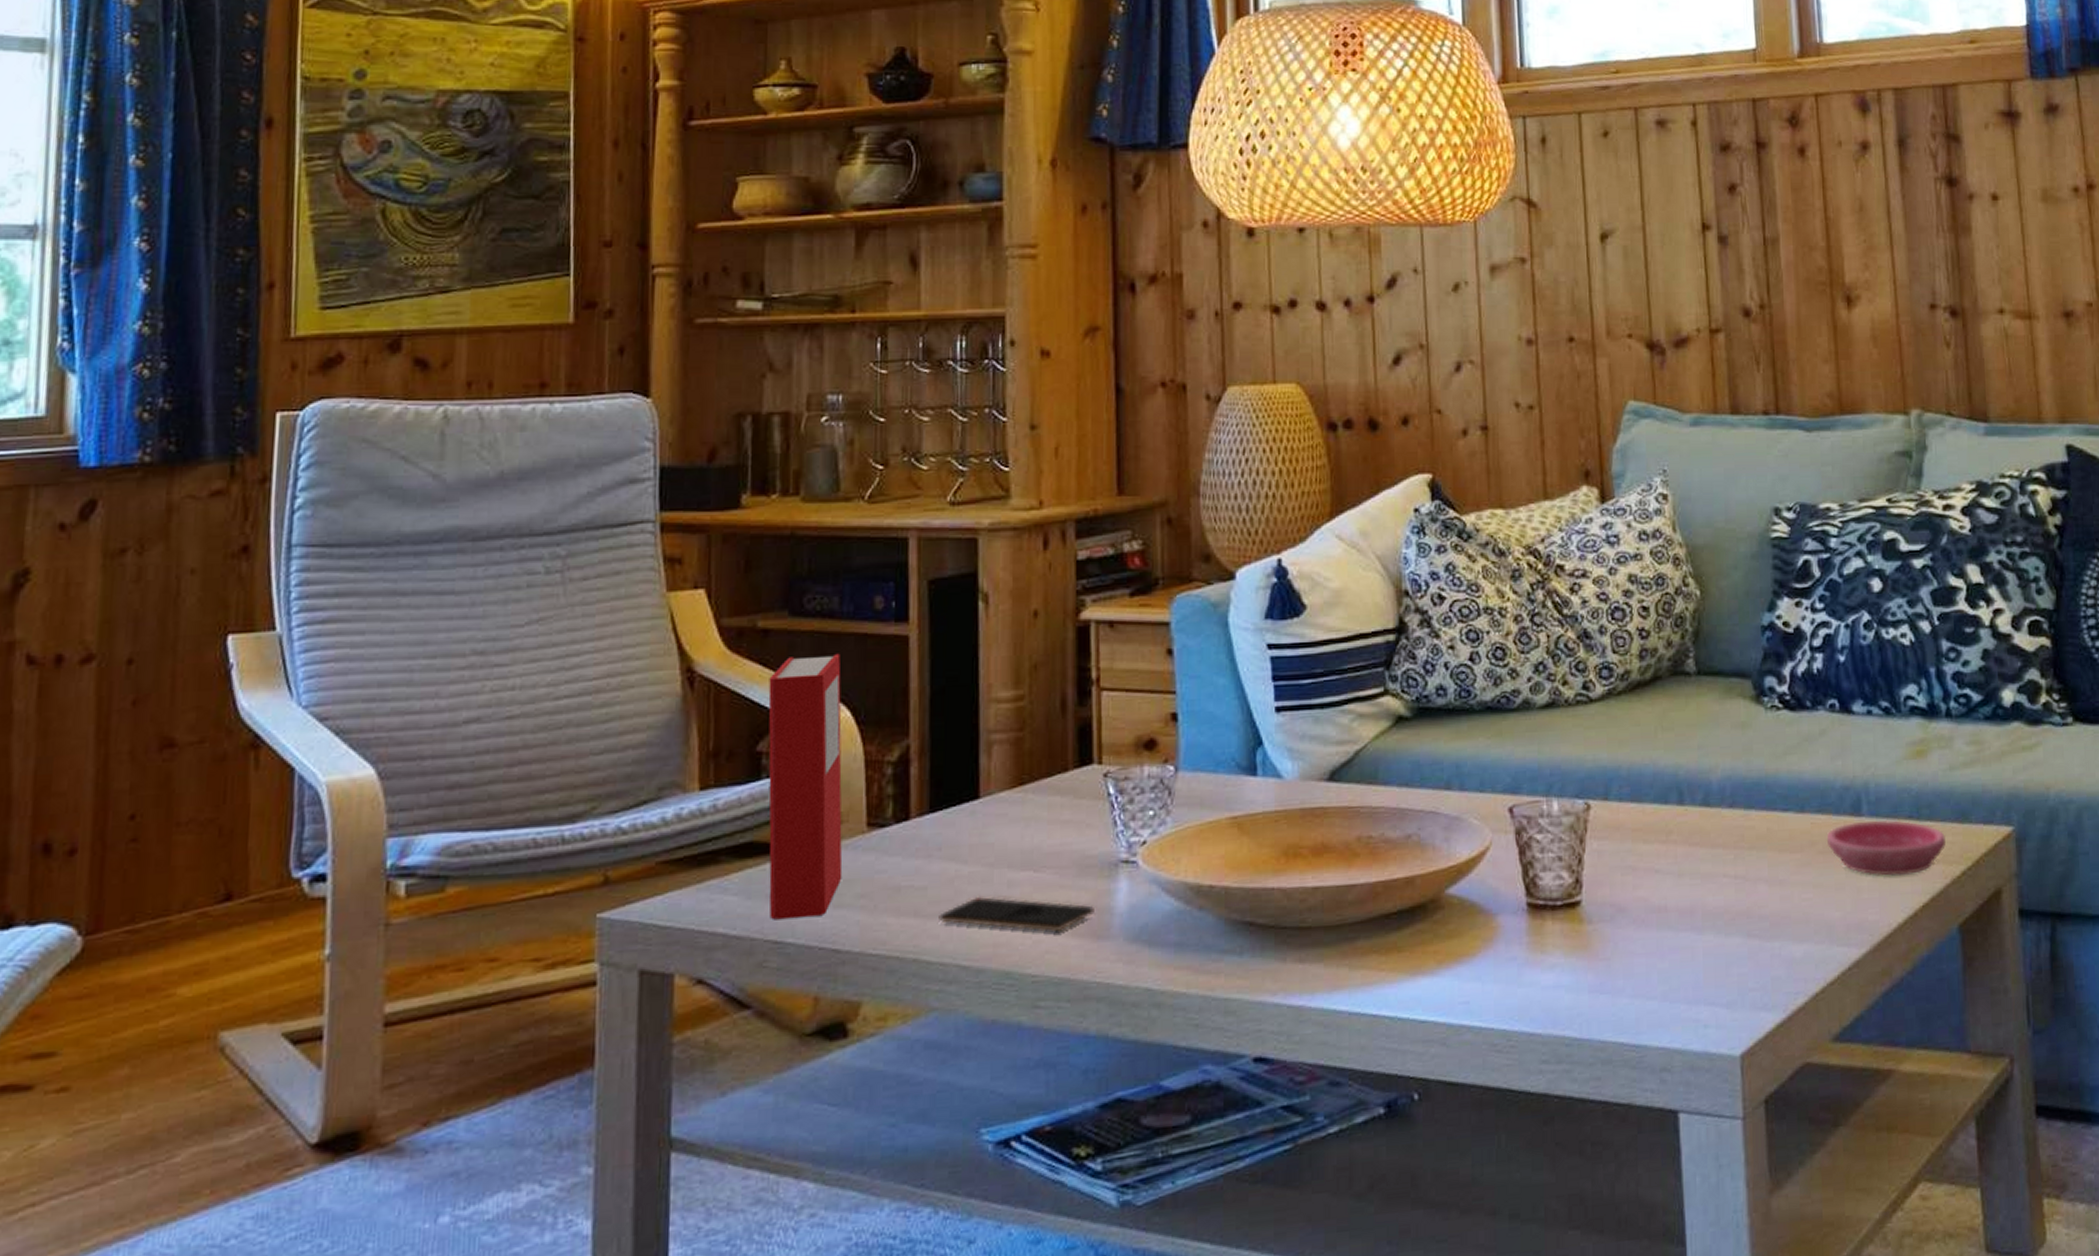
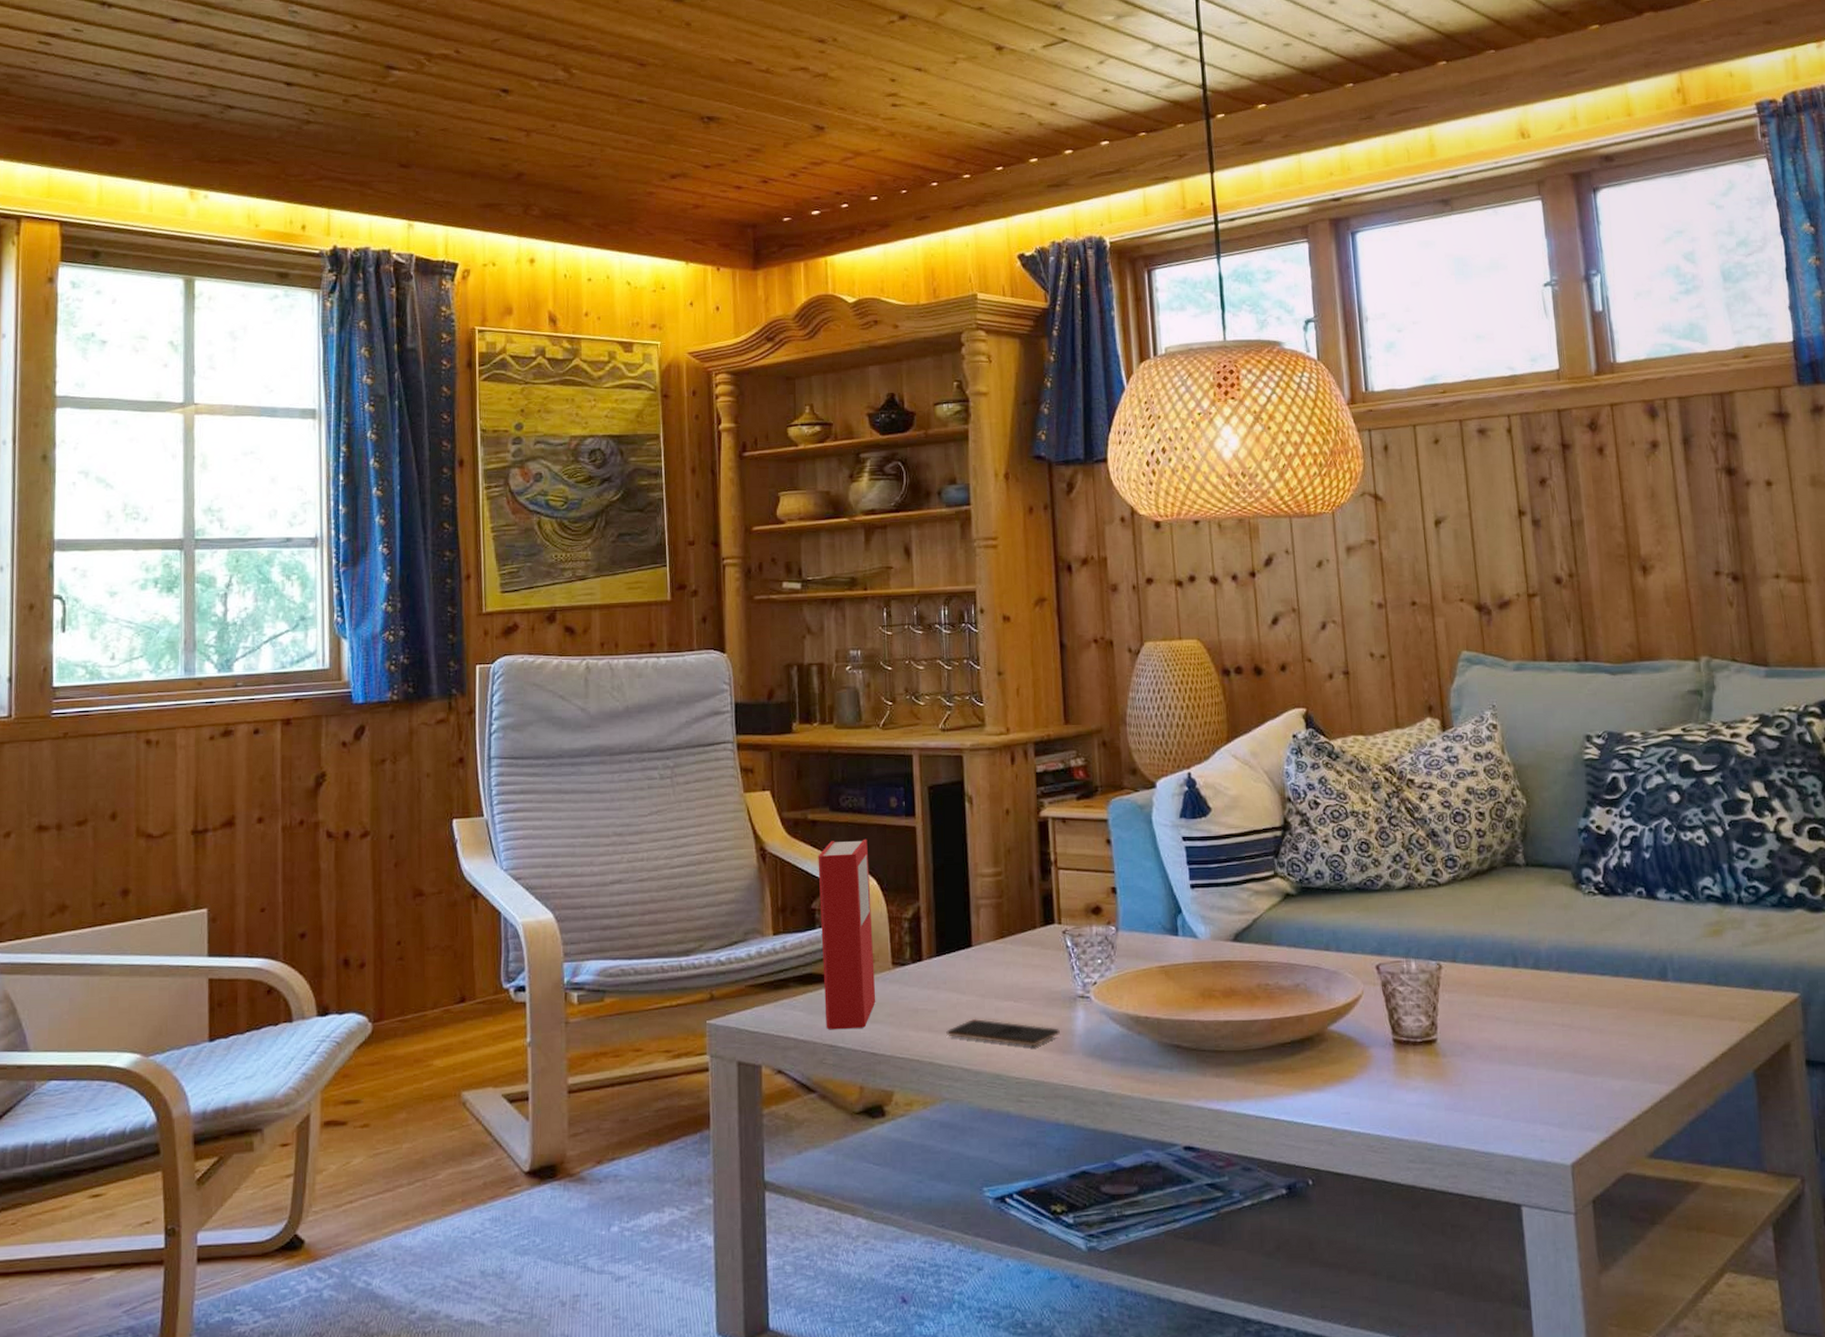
saucer: present [1826,819,1946,876] -> none [1638,984,1740,1029]

